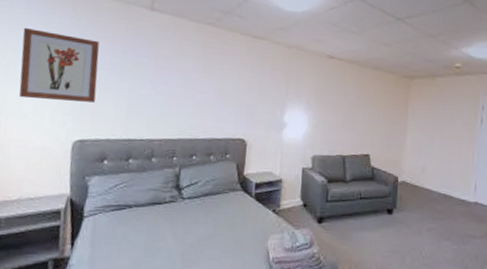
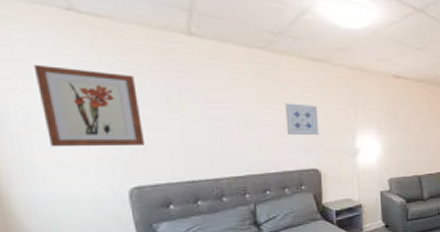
wall art: none [221,74,253,107] -> present [285,103,319,136]

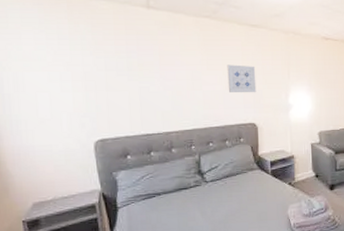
wall art: present [33,65,144,147] -> none [23,37,108,106]

